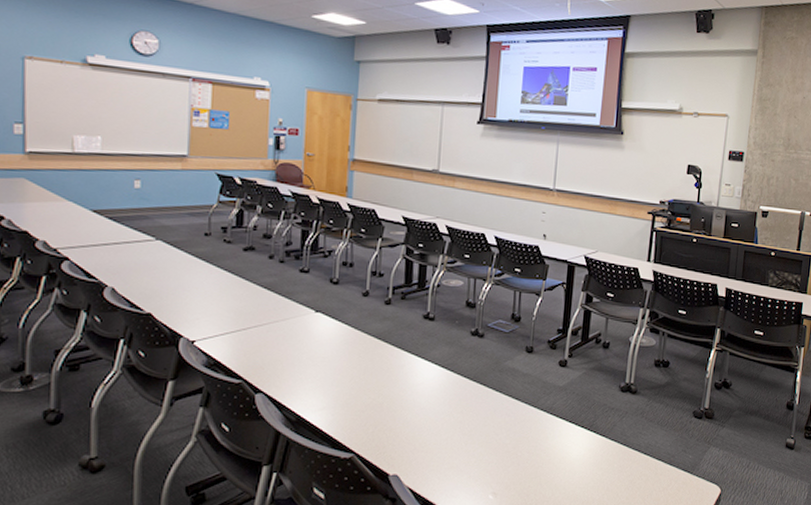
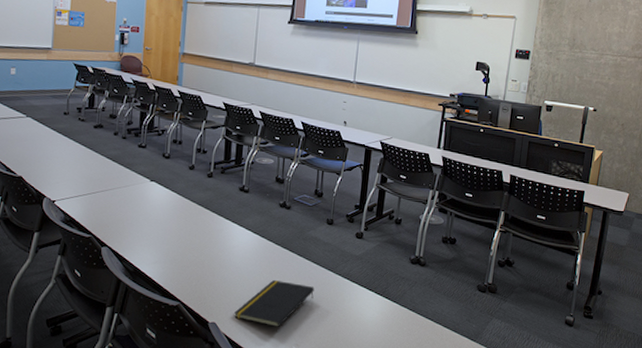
notepad: none [419,421,513,476] -> present [233,280,315,328]

